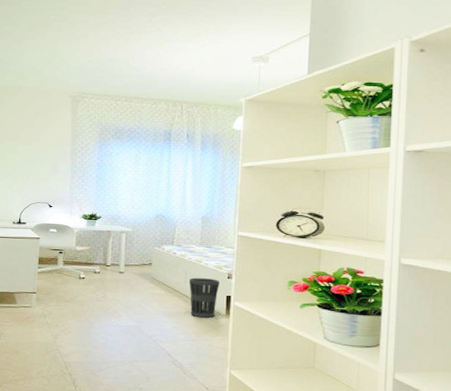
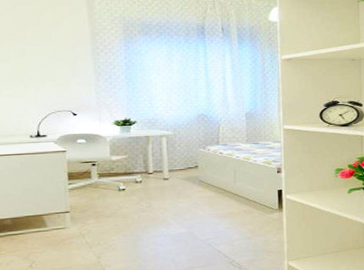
wastebasket: present [189,278,219,318] -> none [239,175,270,215]

